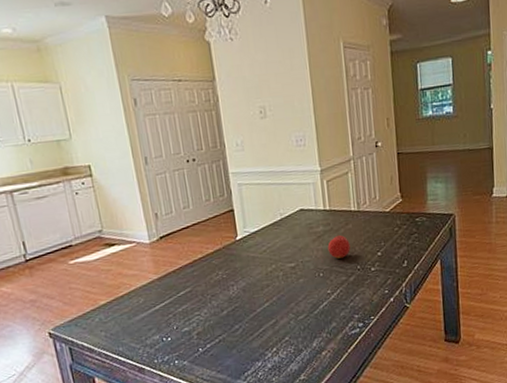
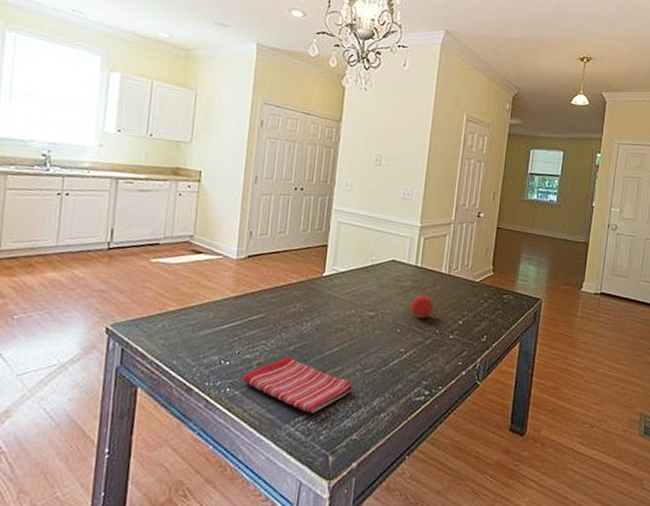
dish towel: none [187,321,292,366] -> present [243,357,354,413]

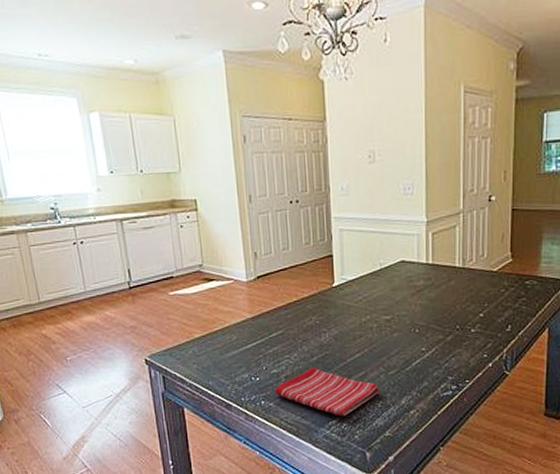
fruit: present [410,292,434,318] -> none [427,289,451,316]

